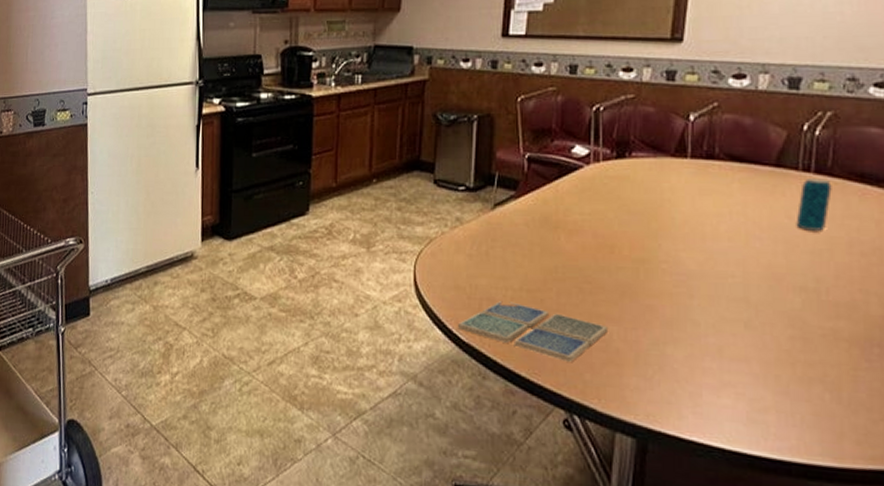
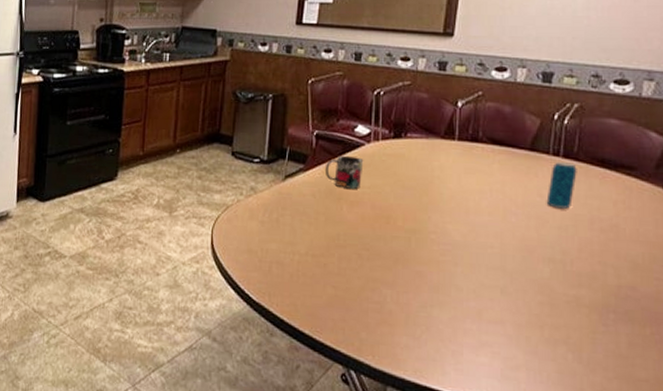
drink coaster: present [457,301,609,362] -> none [248,264,383,321]
mug: none [538,179,583,216] -> present [324,155,364,189]

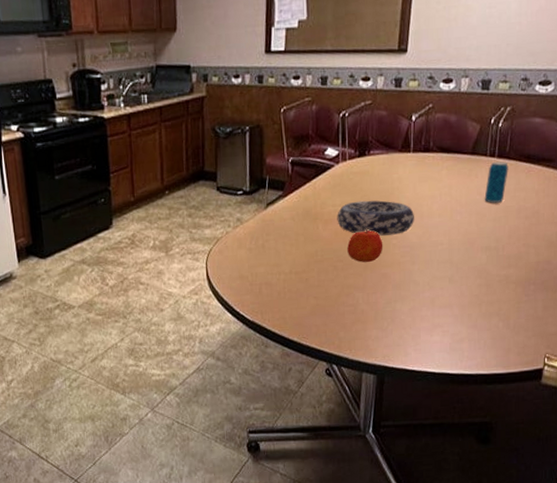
mug: present [324,155,364,189] -> none [301,178,334,209]
decorative bowl: none [365,185,458,229] -> present [337,200,414,236]
apple: none [375,215,419,256] -> present [347,227,383,262]

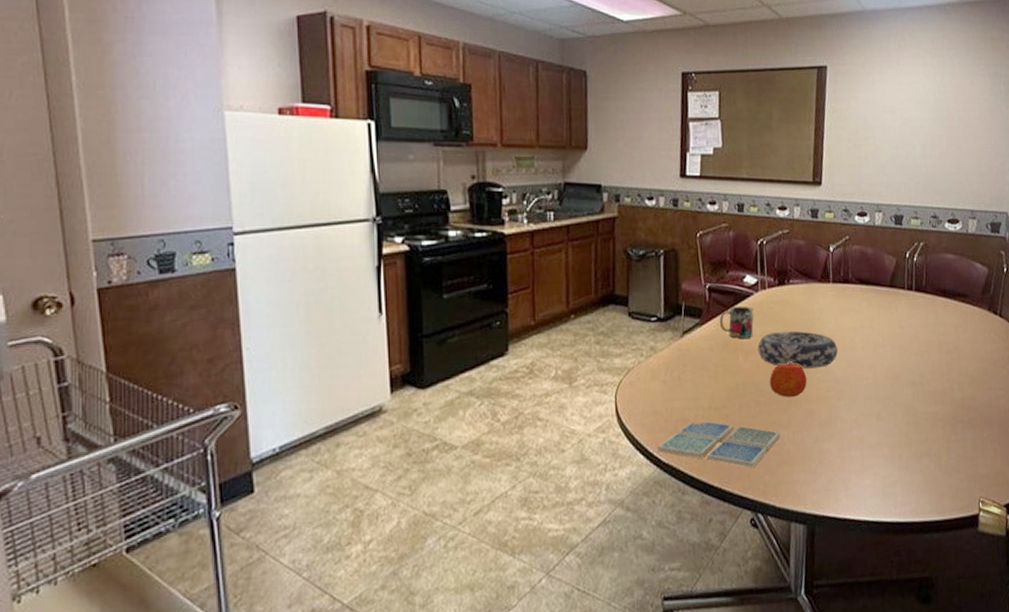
drink coaster: none [243,283,356,325] -> present [657,420,781,468]
mug: none [301,178,334,209] -> present [719,306,754,339]
beverage can: present [484,161,509,203] -> none [905,295,927,337]

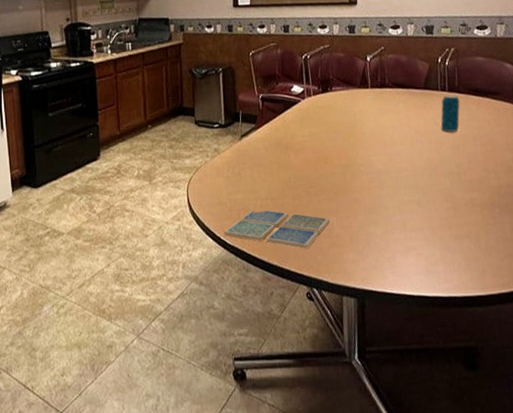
mug: present [719,306,754,339] -> none [272,112,302,139]
decorative bowl: present [757,331,838,369] -> none [306,131,379,163]
apple: present [770,359,807,397] -> none [318,155,352,188]
beverage can: none [905,295,927,337] -> present [441,95,460,132]

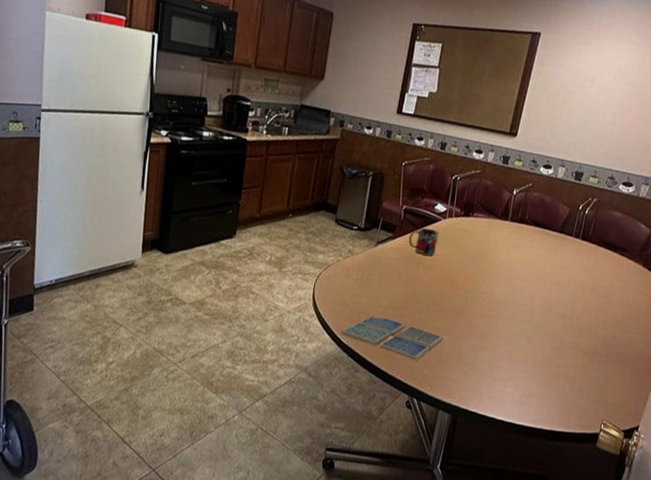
mug: none [272,112,302,139] -> present [408,227,439,256]
beverage can: present [441,95,460,132] -> none [566,243,590,279]

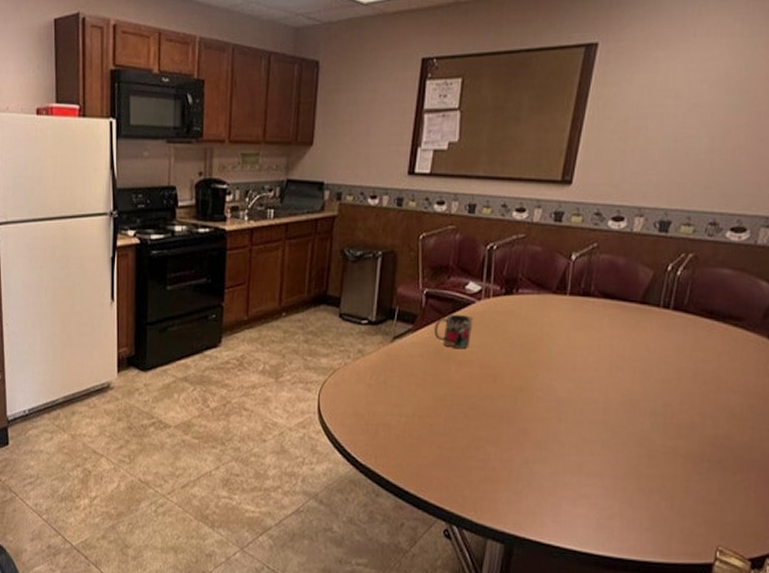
drink coaster: present [340,315,444,361] -> none [355,426,488,480]

